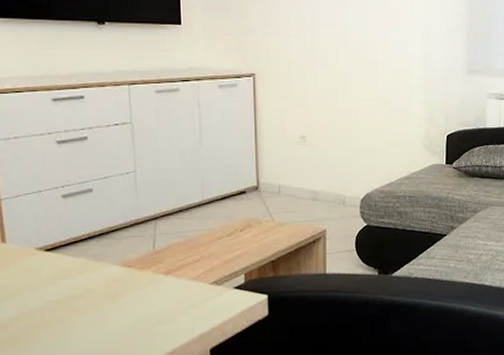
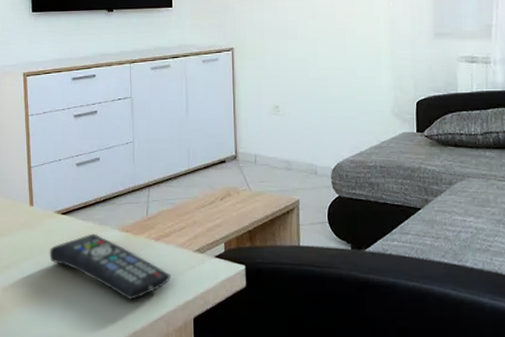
remote control: none [30,270,184,336] -> present [49,233,171,300]

